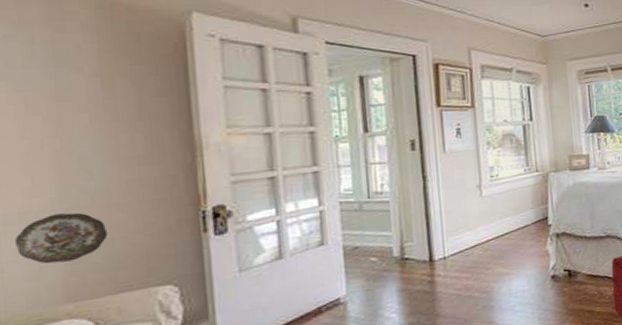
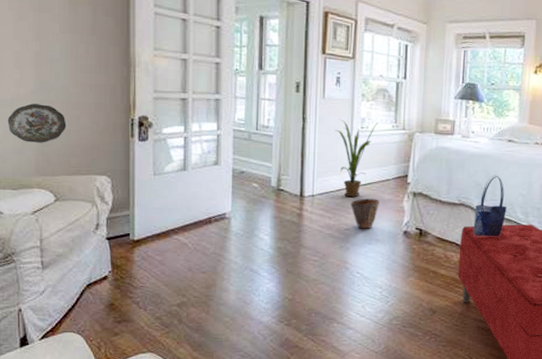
house plant: none [461,168,510,252] -> present [335,119,379,198]
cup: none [488,248,522,283] -> present [350,198,381,229]

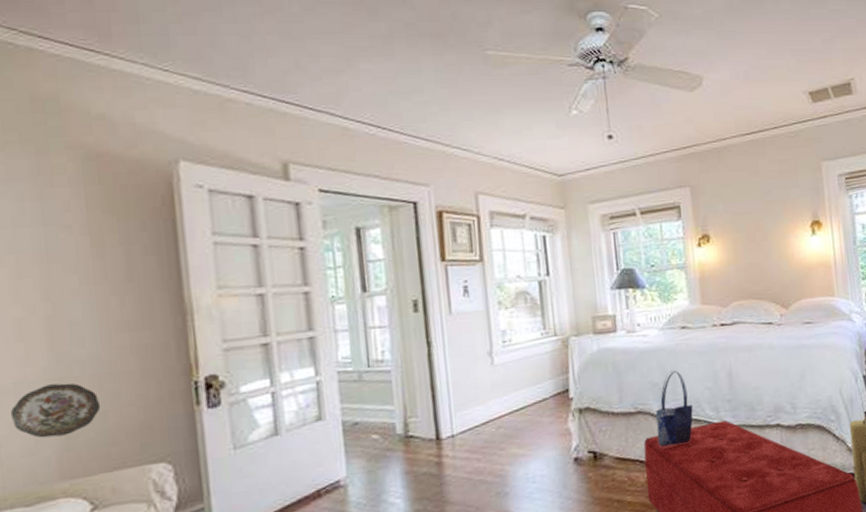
house plant: present [335,119,379,198] -> none [470,332,524,430]
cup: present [350,198,381,229] -> none [501,425,540,466]

